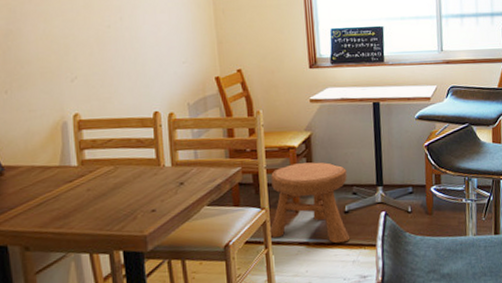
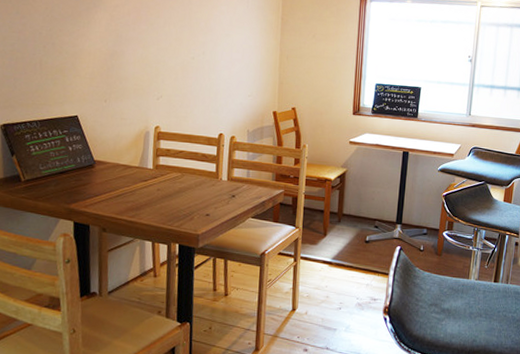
stool: present [268,162,350,243] -> none [298,194,372,267]

